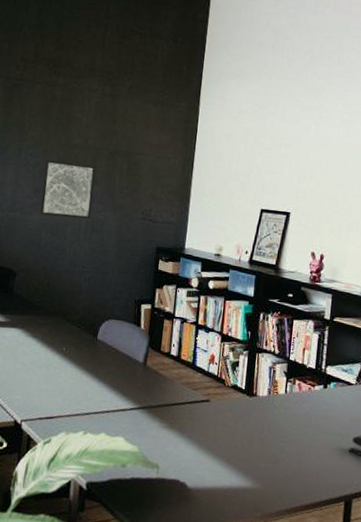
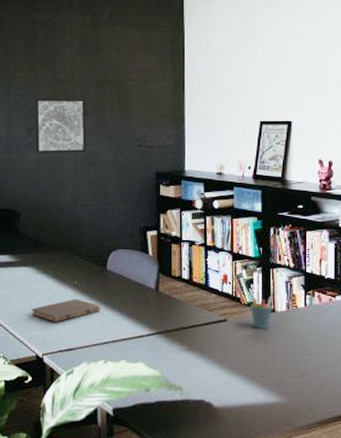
book: none [15,365,87,388] -> present [31,299,101,322]
pen holder: none [233,380,255,413] -> present [250,296,272,329]

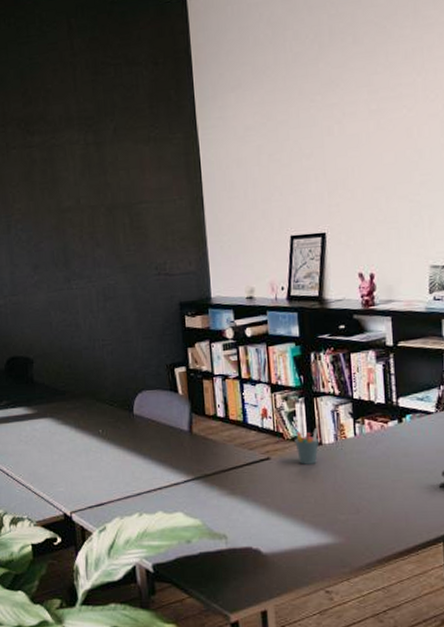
book: present [31,299,101,322] -> none [54,449,131,476]
wall art: present [34,98,86,154] -> none [38,227,100,293]

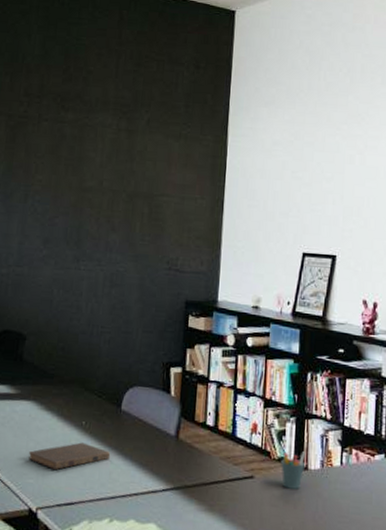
book: none [54,449,131,476] -> present [28,442,111,470]

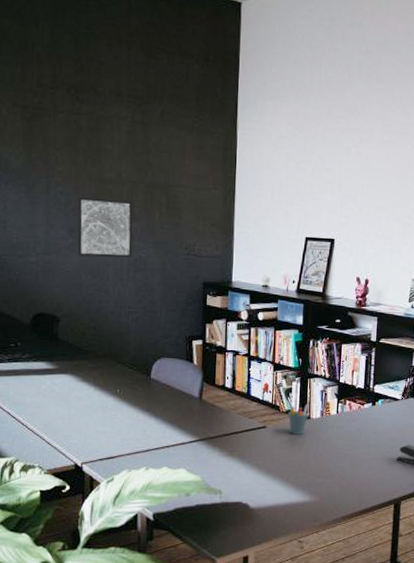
book: present [28,442,111,470] -> none [70,407,144,431]
wall art: none [50,206,113,272] -> present [76,197,133,258]

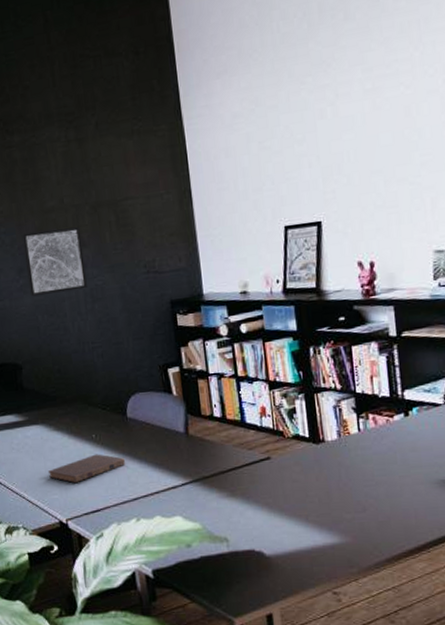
book: none [70,407,144,431] -> present [47,454,126,483]
pen holder: present [288,404,308,435] -> none [296,425,321,463]

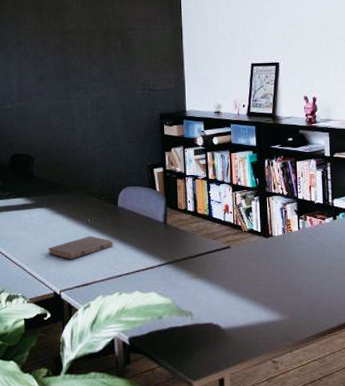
wall art: present [21,227,87,297] -> none [43,47,94,101]

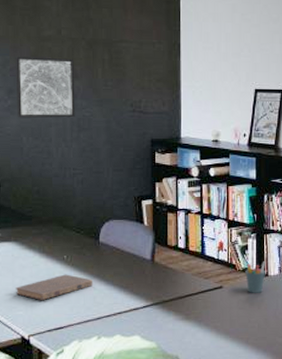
wall art: none [43,47,94,101] -> present [15,56,75,118]
pen holder: none [250,223,270,253] -> present [245,261,265,293]

